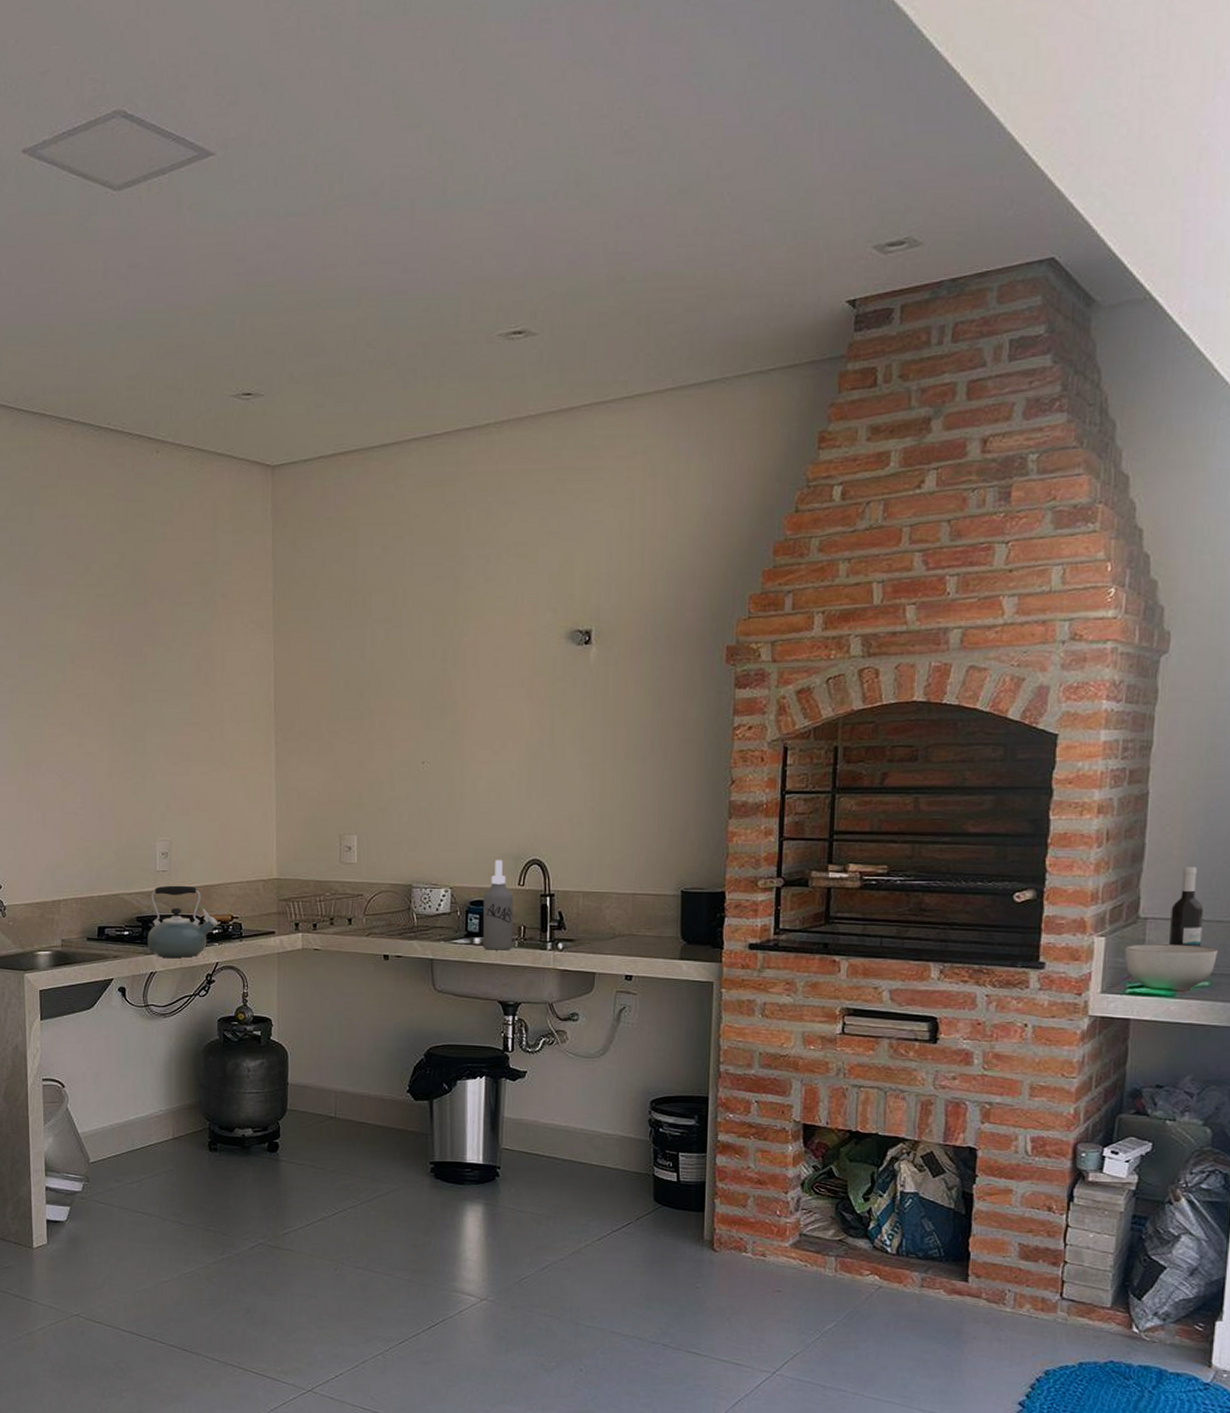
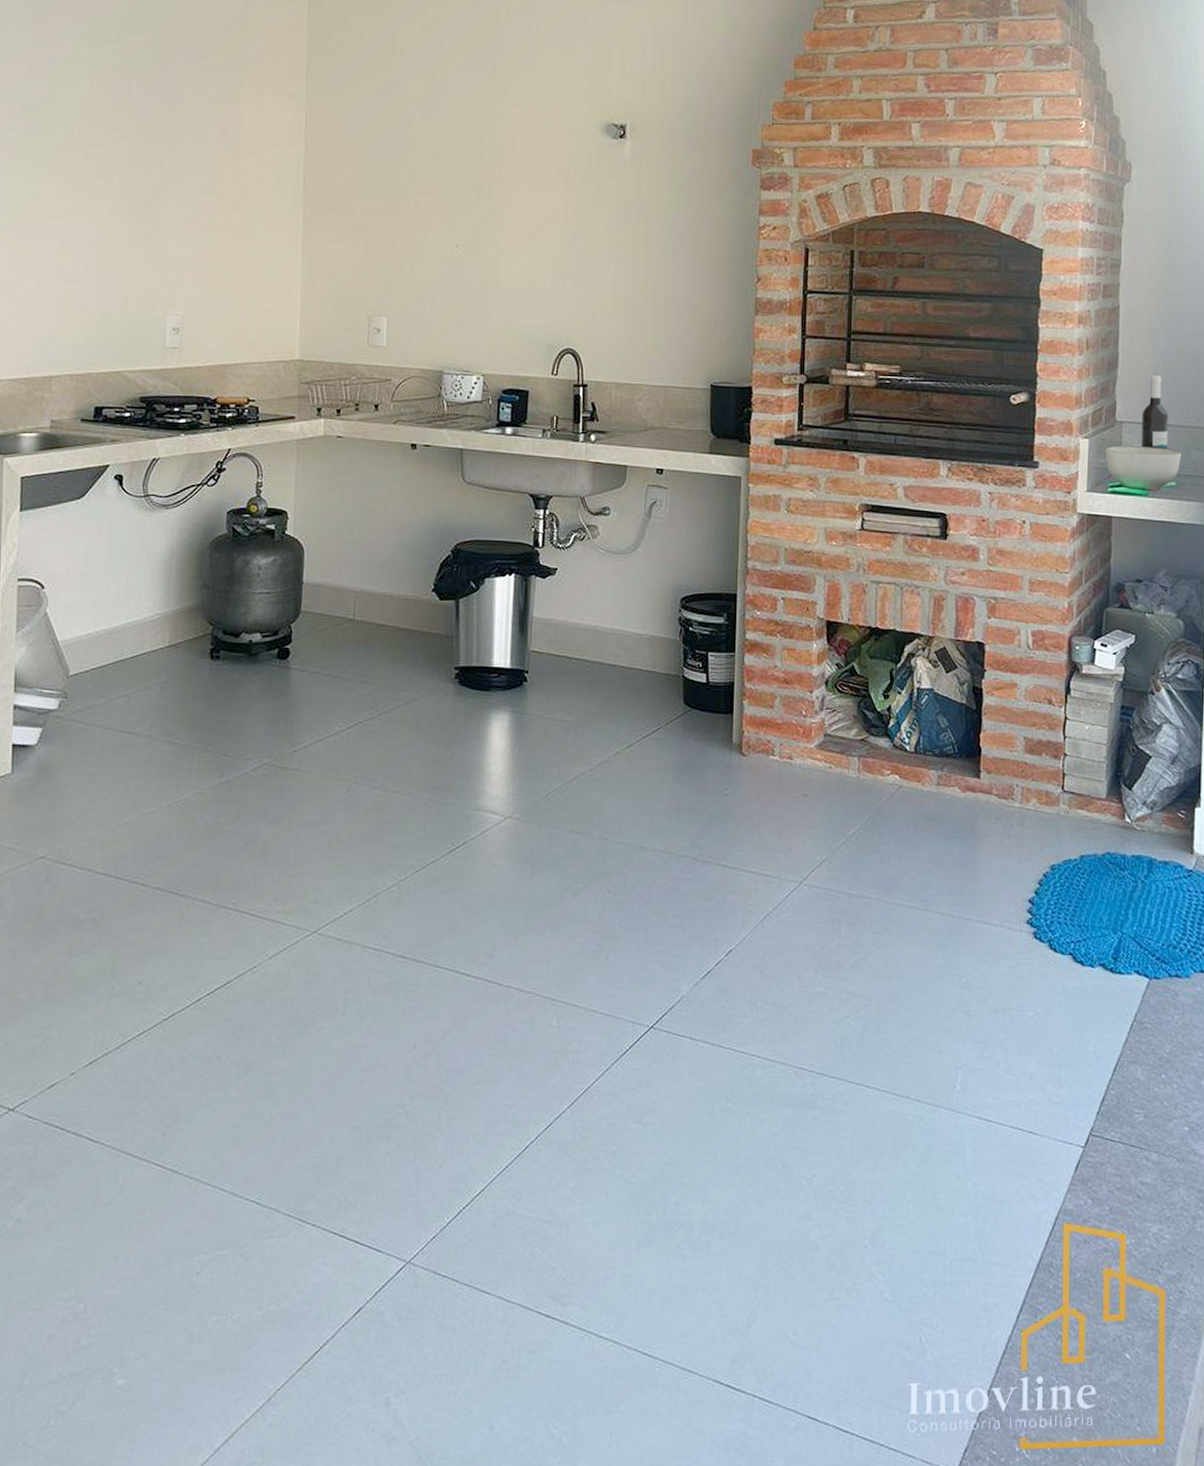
kettle: present [147,885,218,958] -> none [151,363,233,443]
spray bottle: present [483,860,514,950] -> none [514,348,547,441]

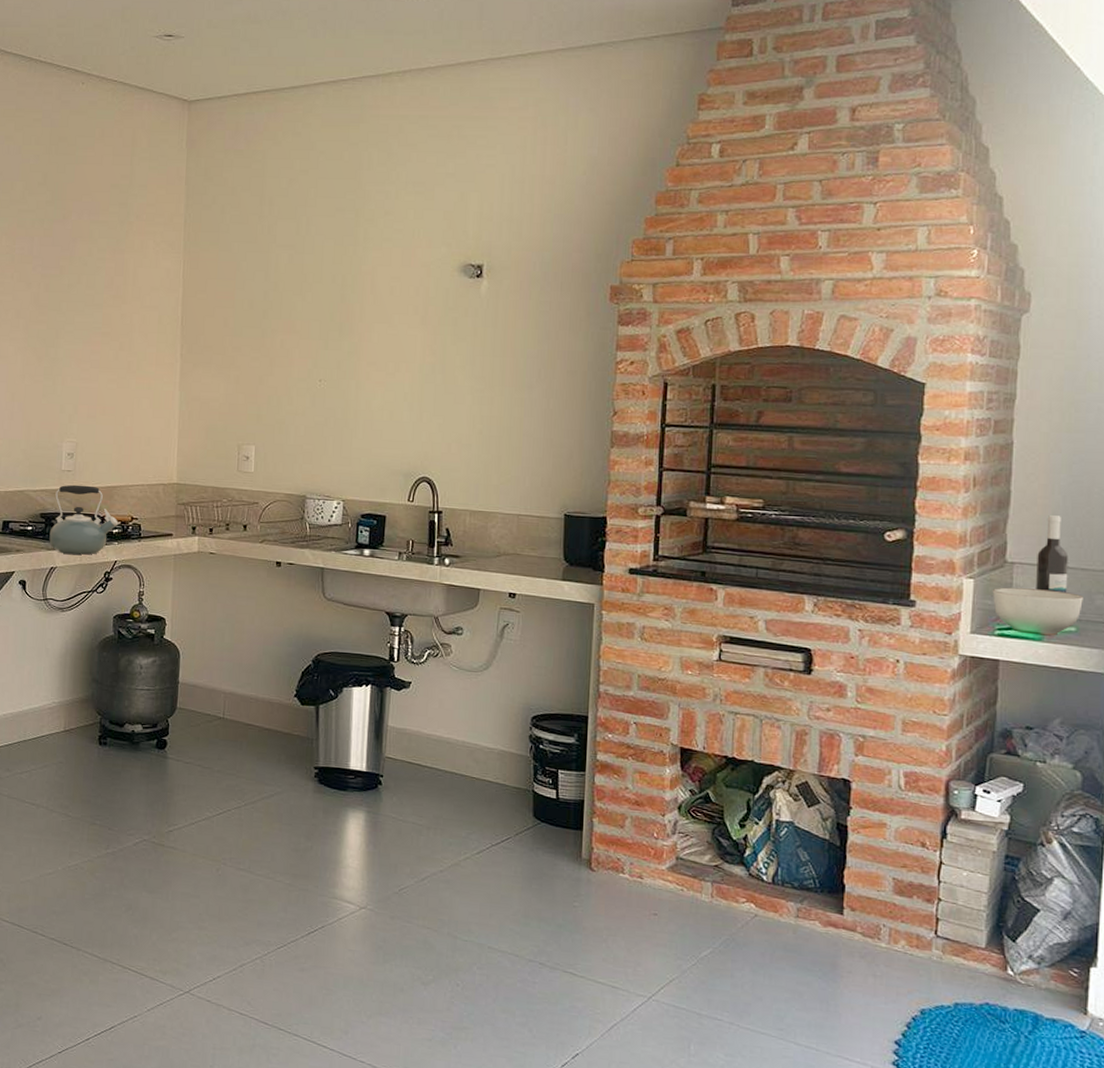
kettle: none [151,363,233,443] -> present [49,484,119,555]

